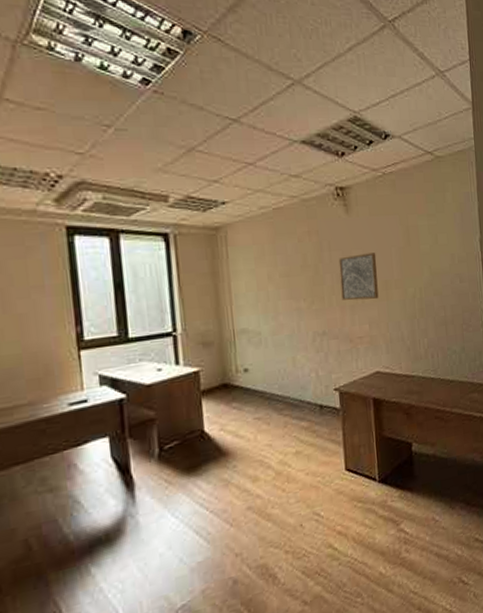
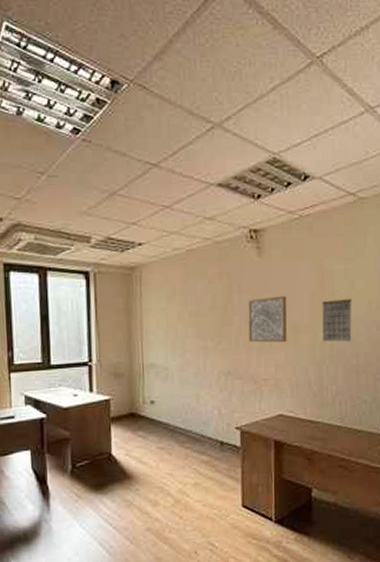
calendar: none [409,245,438,296] -> present [322,290,353,342]

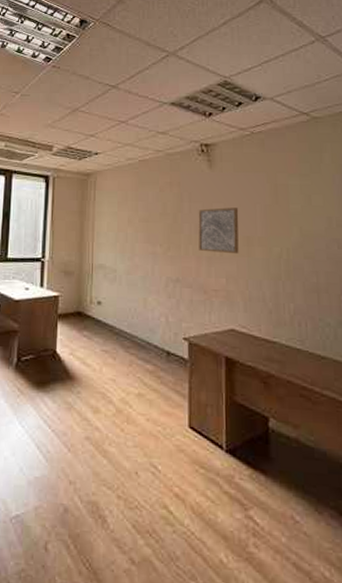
calendar: present [322,290,353,342] -> none [276,205,310,258]

